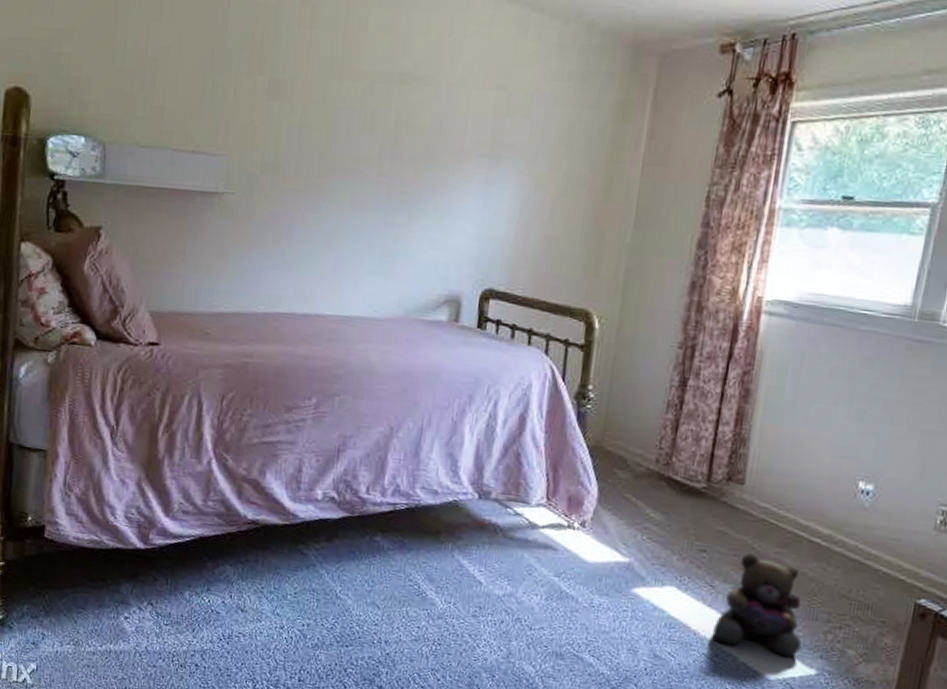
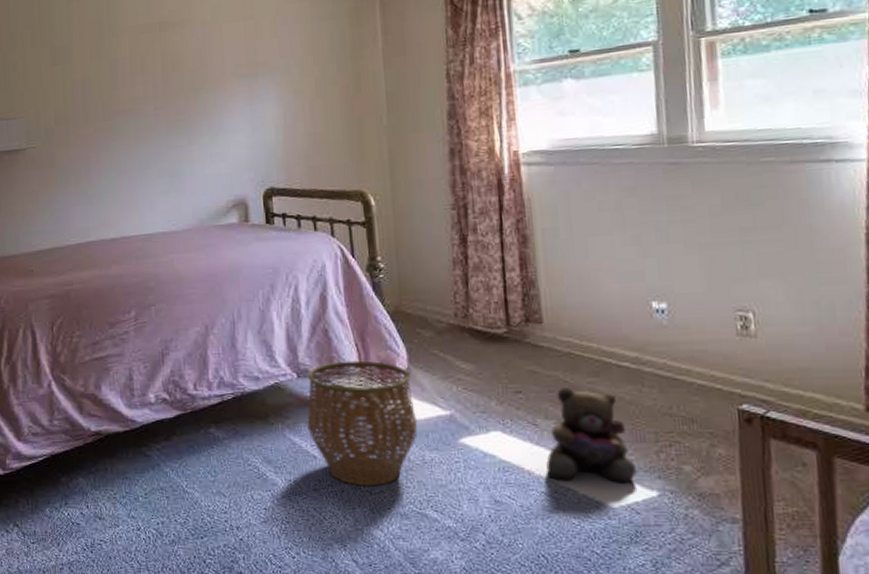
basket: none [478,488,600,622] -> present [306,360,418,486]

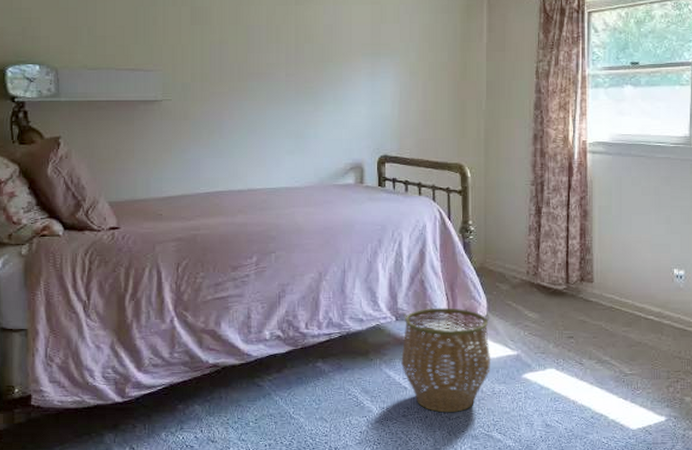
teddy bear: present [546,386,638,483] -> none [587,333,653,411]

